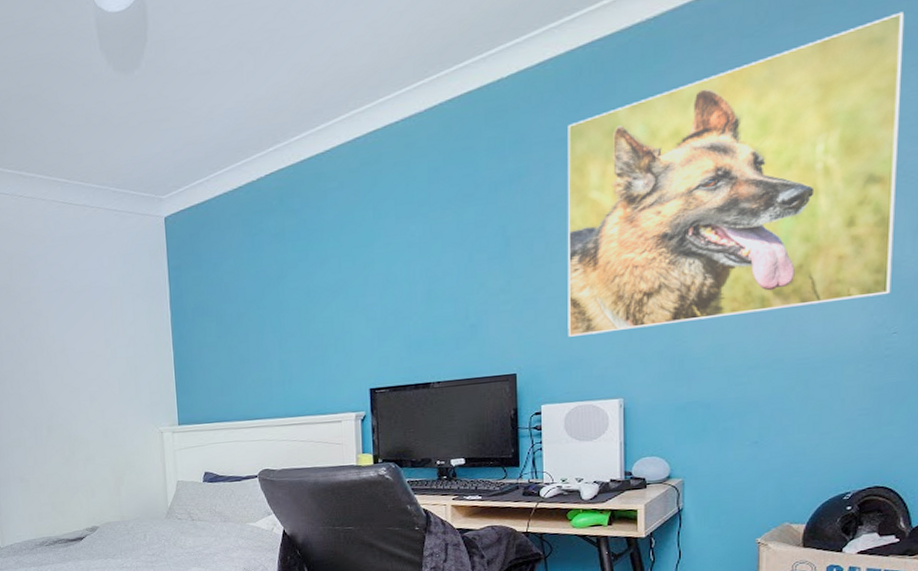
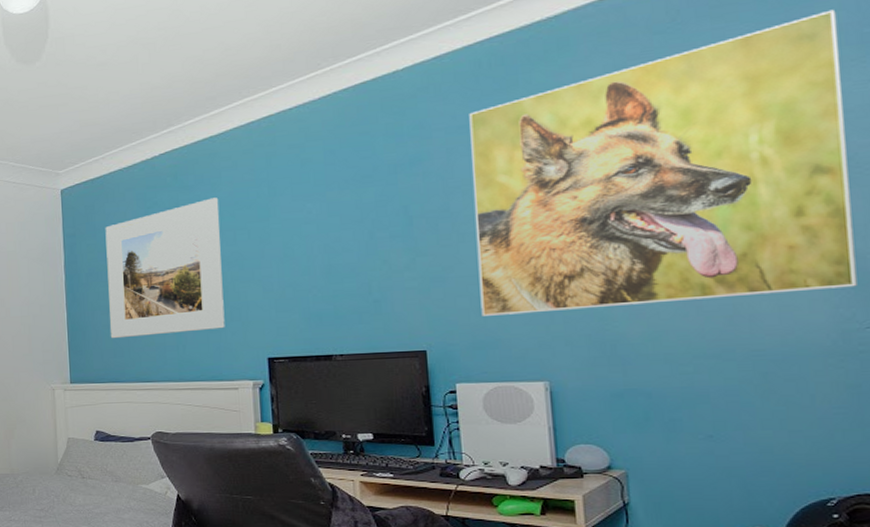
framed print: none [211,221,330,377] -> present [105,197,225,339]

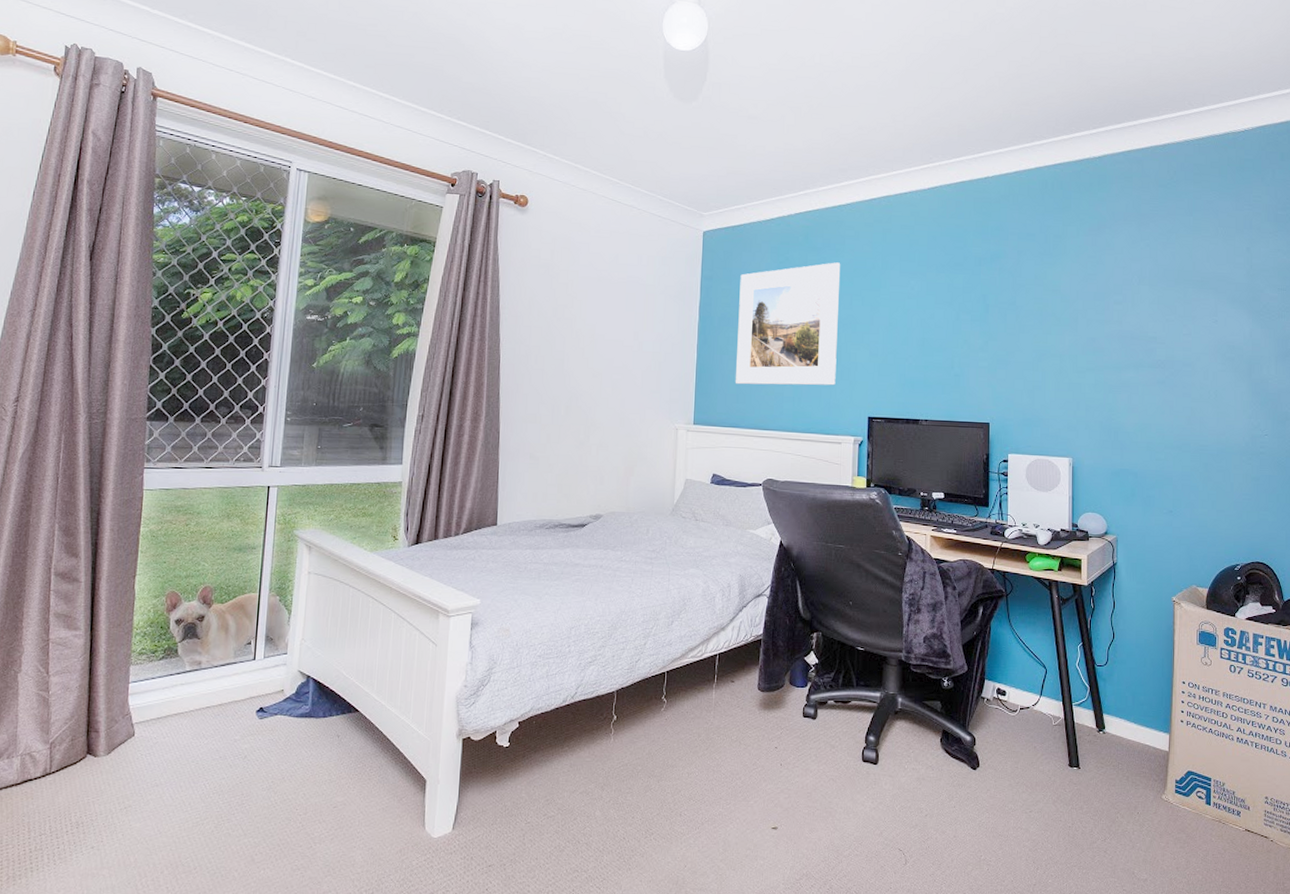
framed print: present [469,9,857,316] -> none [1031,192,1264,404]

